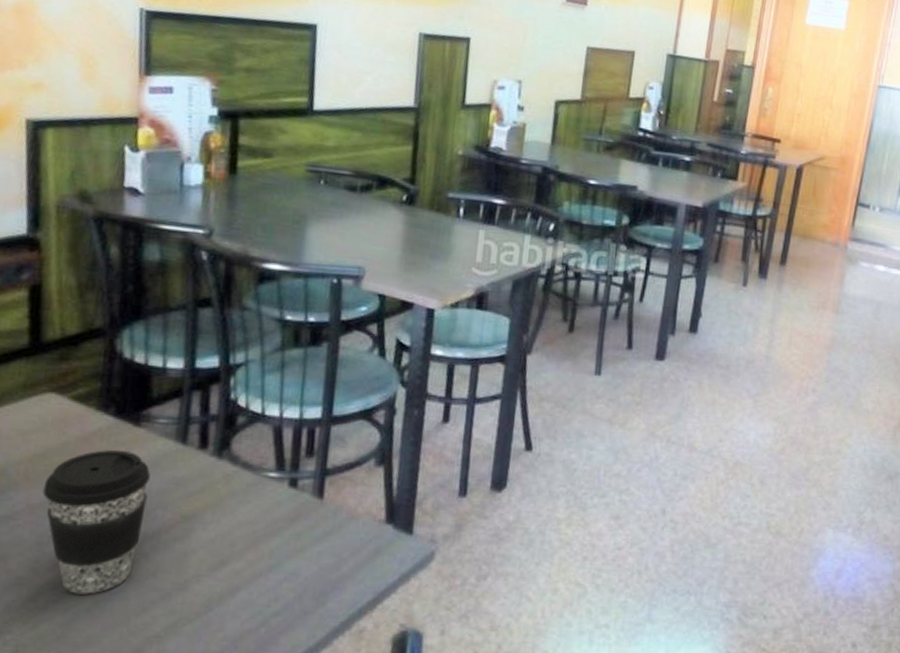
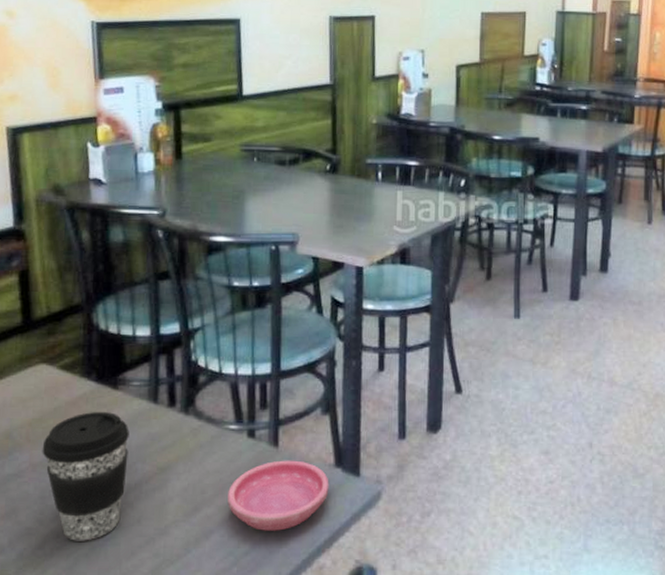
saucer: none [260,513,378,590] -> present [227,460,329,531]

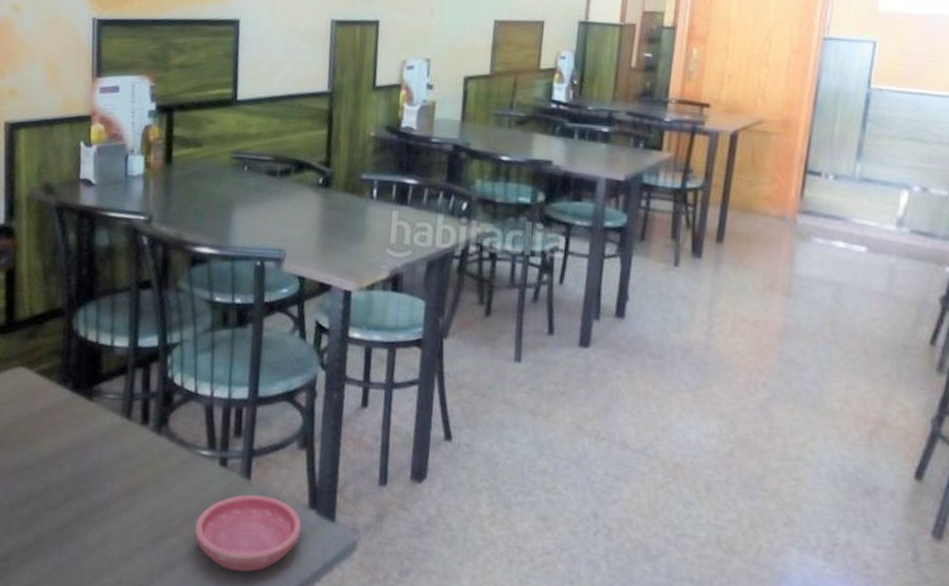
coffee cup: present [42,411,130,541] -> none [14,421,101,558]

